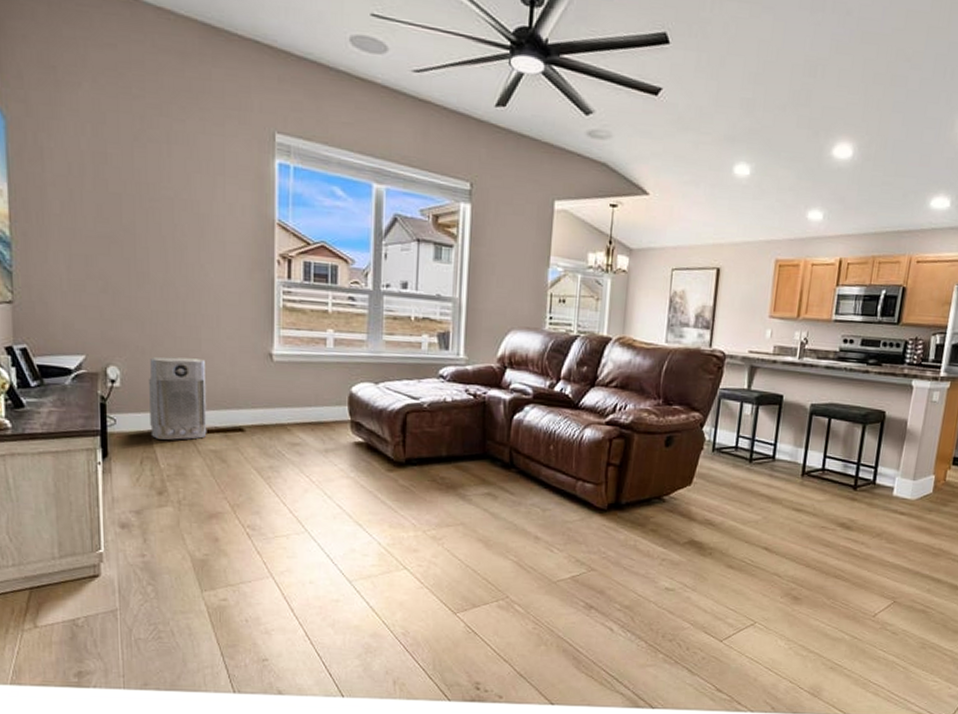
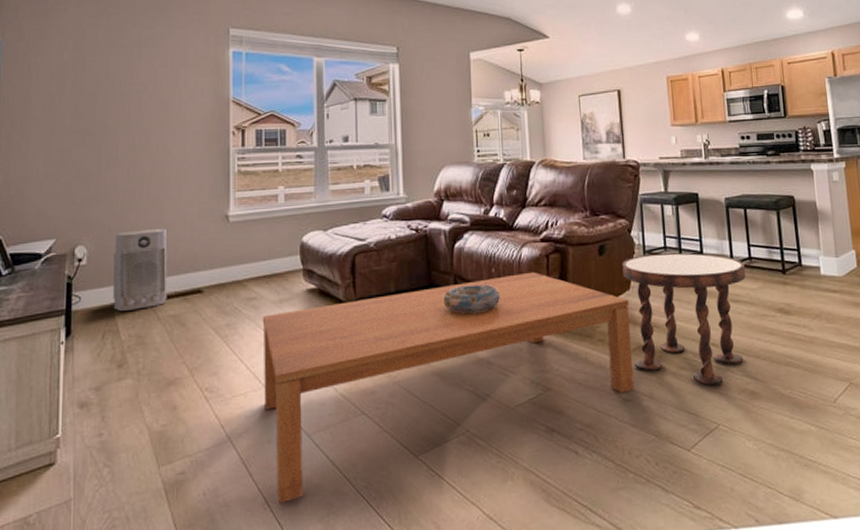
coffee table: none [306,454,688,638] -> present [262,271,634,504]
decorative bowl: none [495,459,556,489] -> present [443,284,500,314]
side table: none [683,452,816,587] -> present [622,252,746,386]

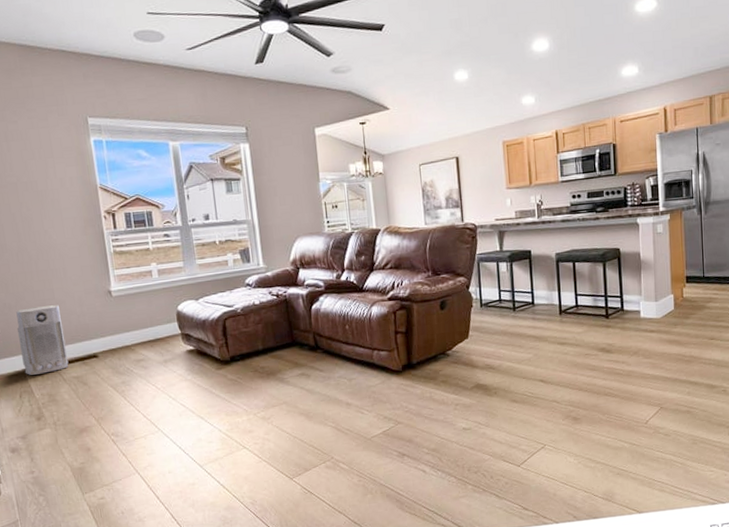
coffee table: present [262,271,634,504] -> none [151,326,472,518]
decorative bowl: present [443,284,500,314] -> none [304,339,354,365]
side table: present [622,252,746,386] -> none [461,303,572,415]

